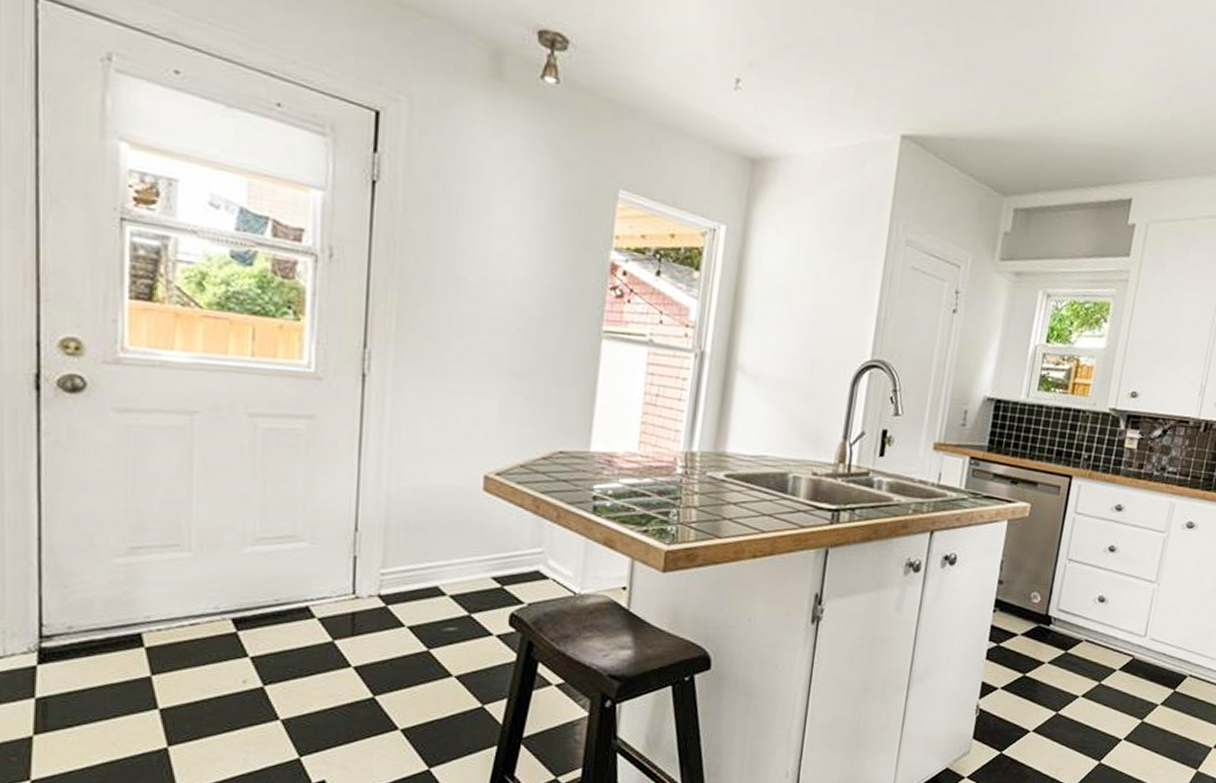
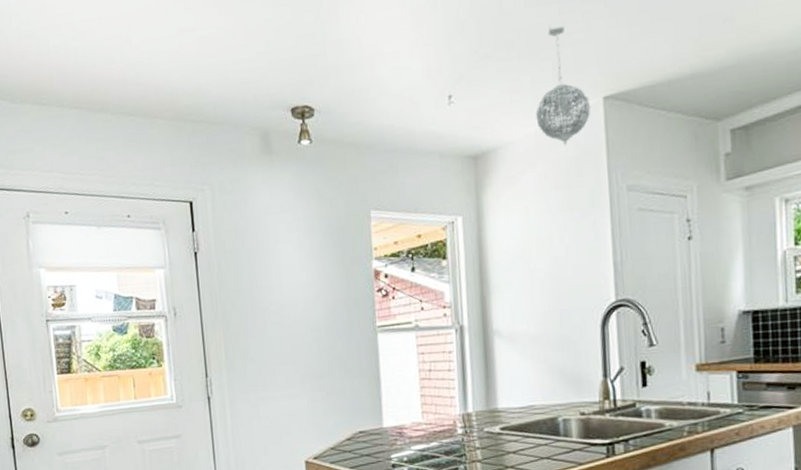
pendant light: none [827,34,887,178] -> present [536,22,591,146]

